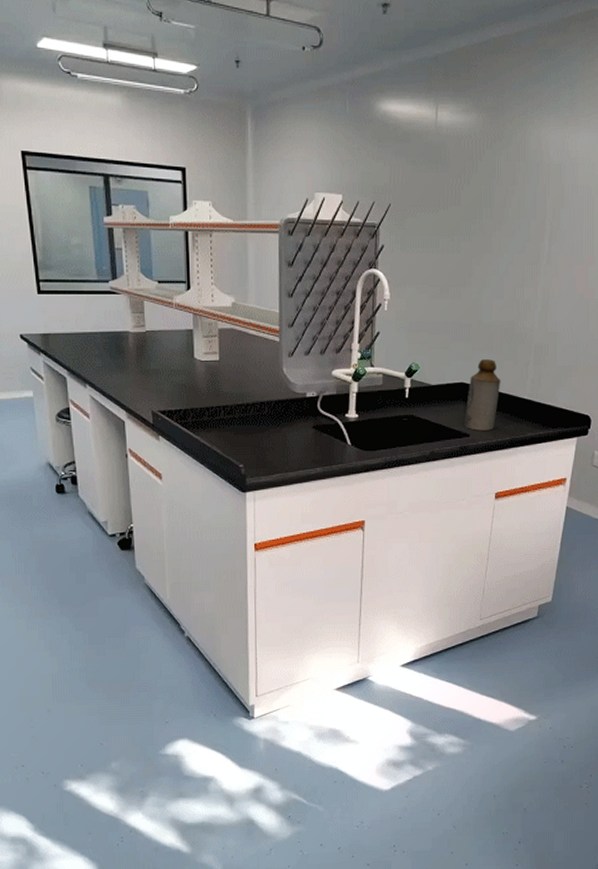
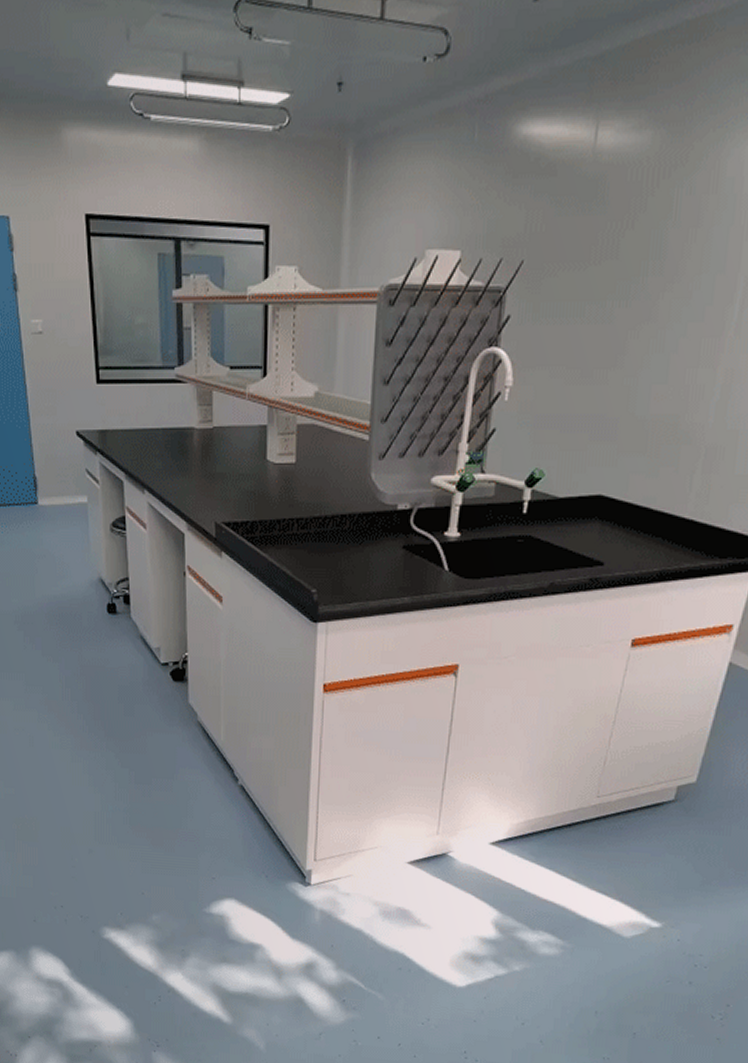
bottle: present [464,359,501,431] -> none [597,465,654,558]

